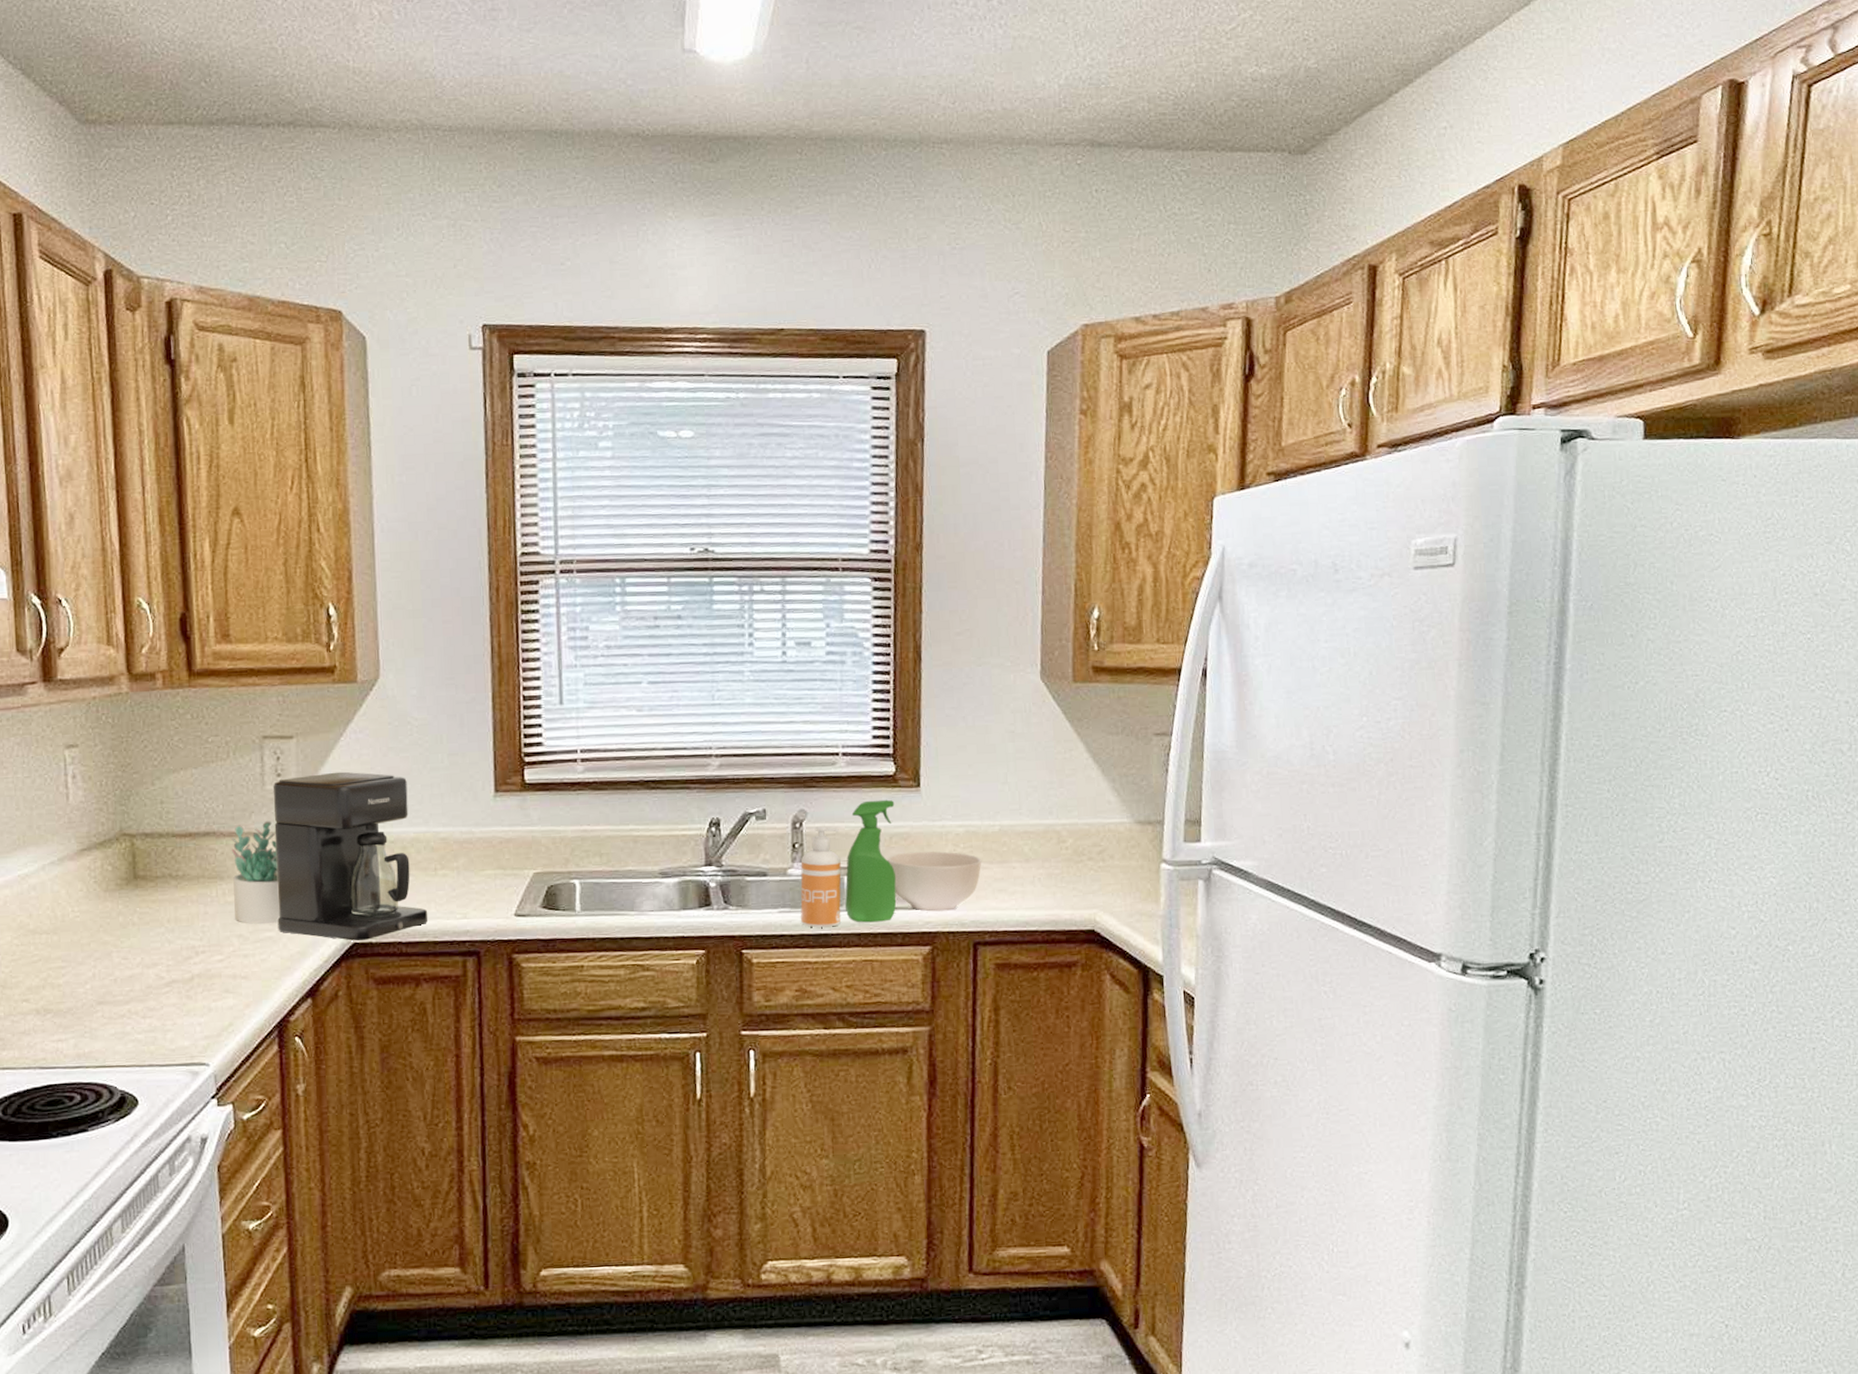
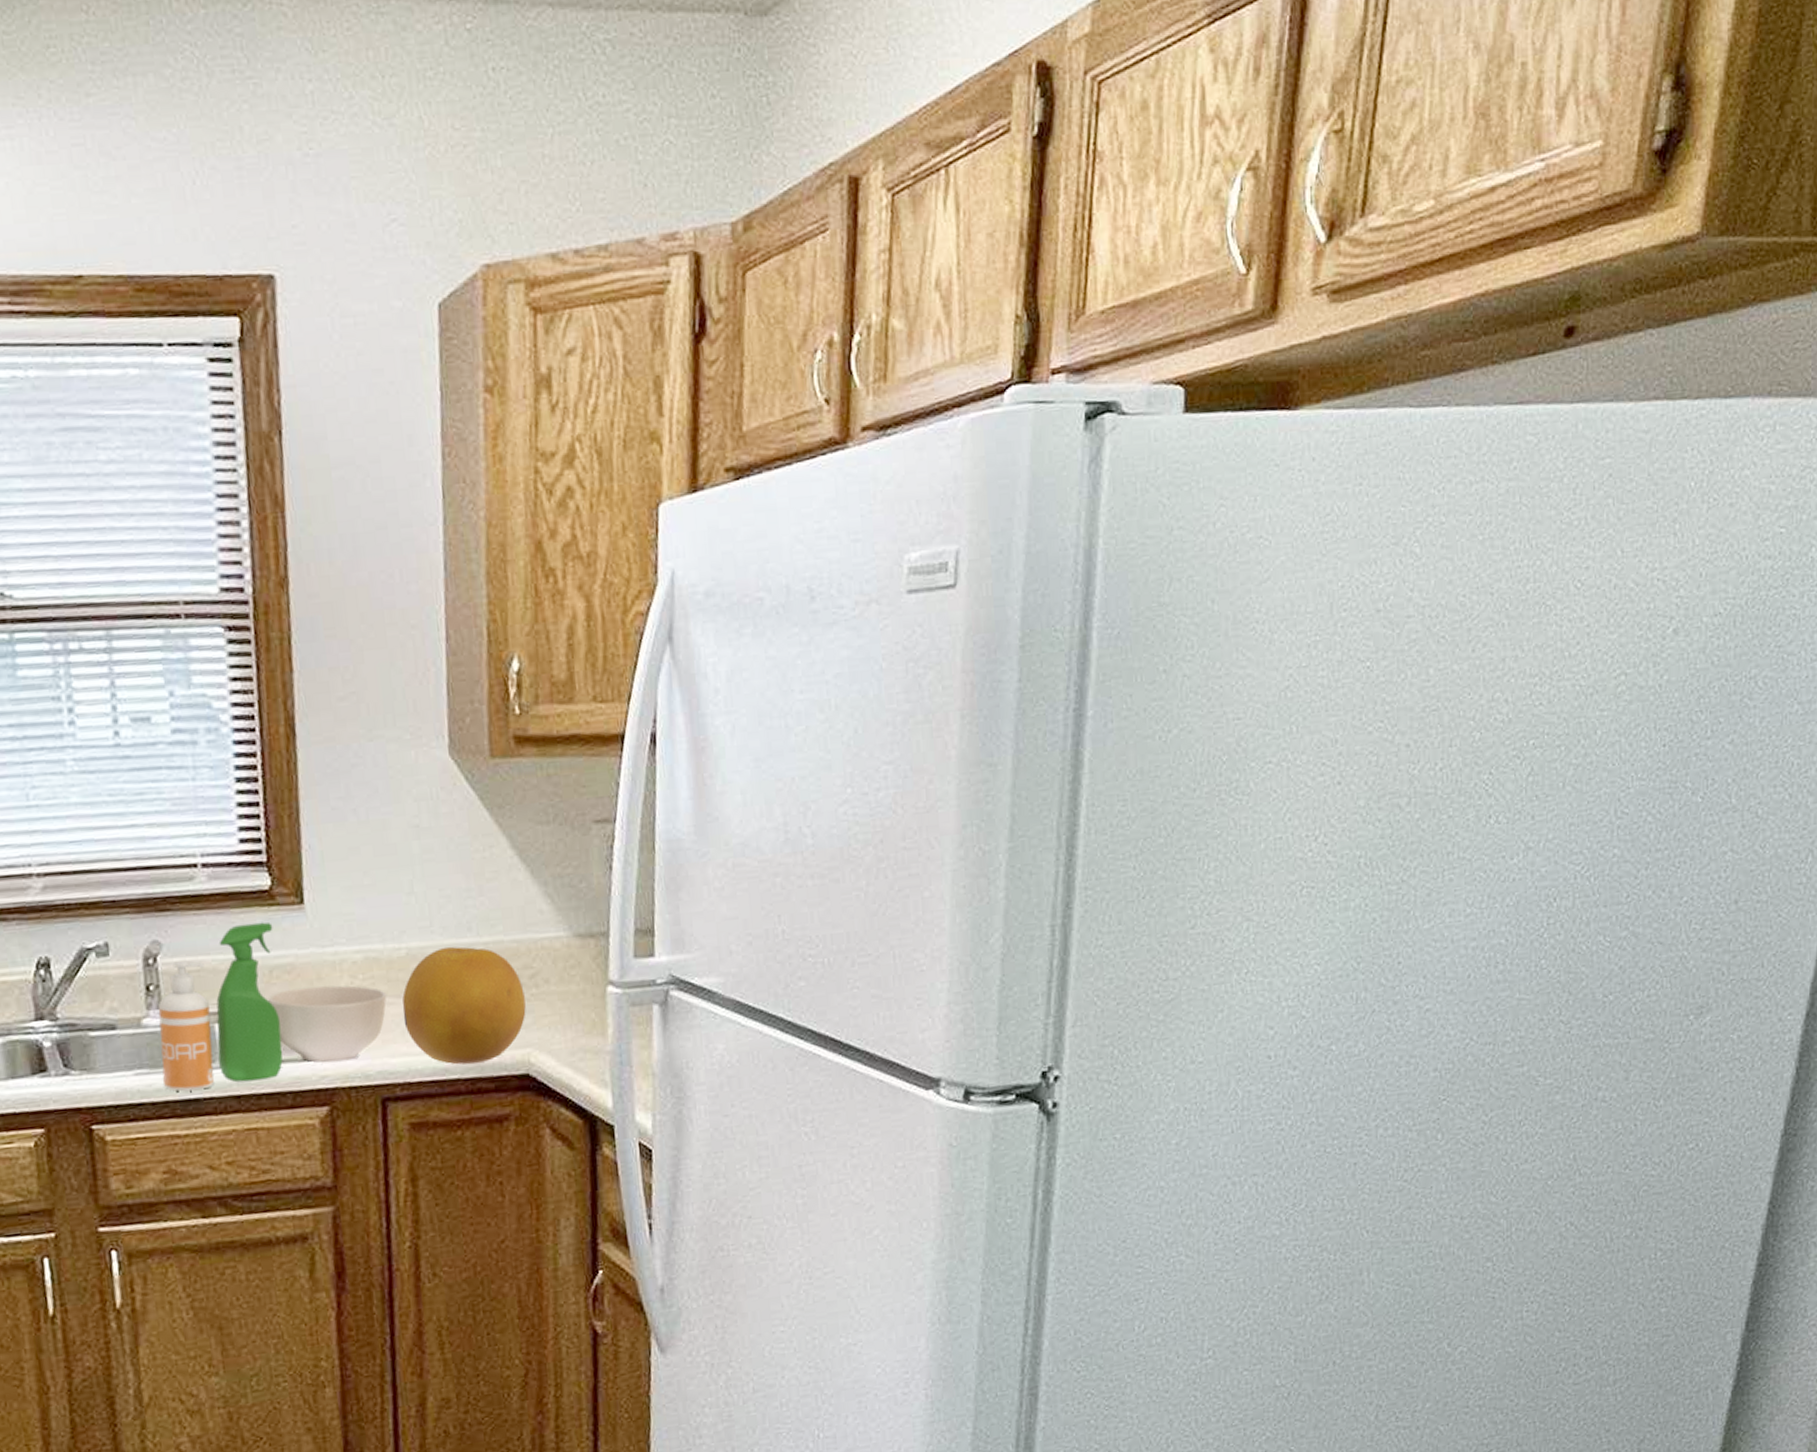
fruit: none [994,826,1094,919] -> present [402,946,526,1065]

